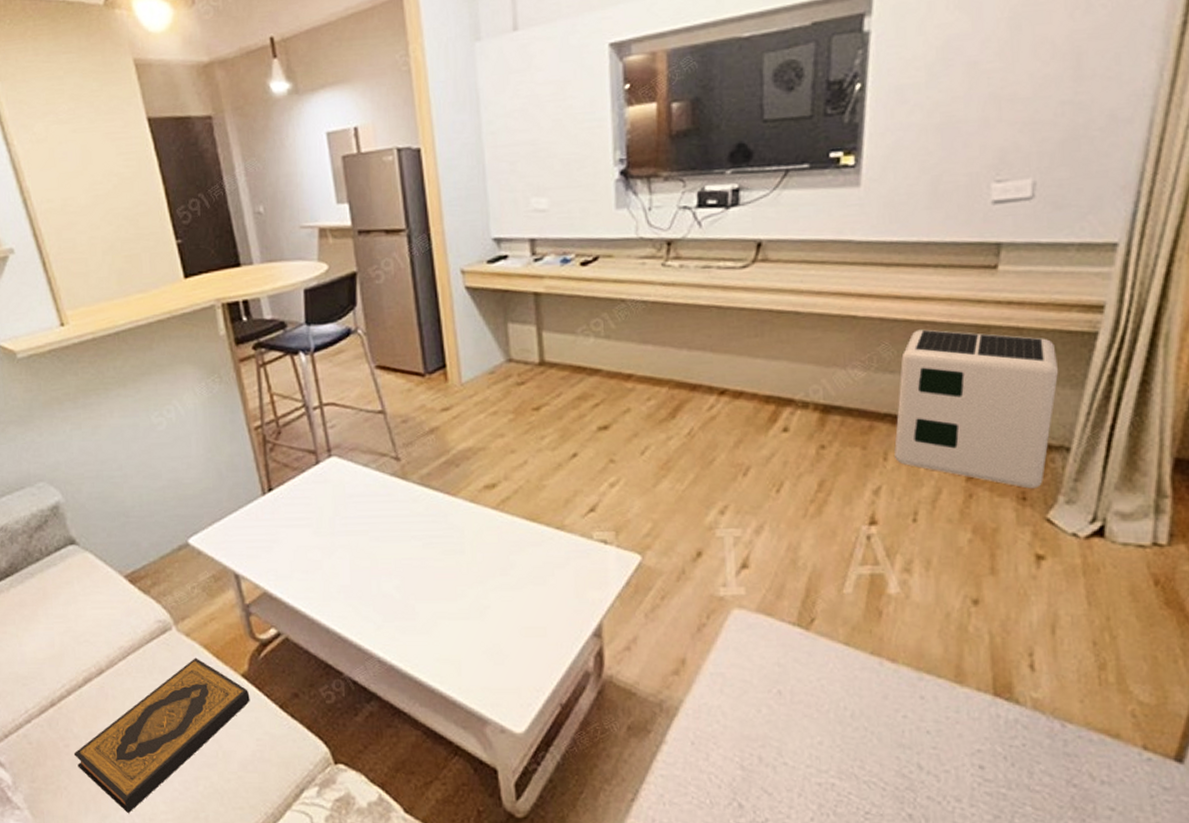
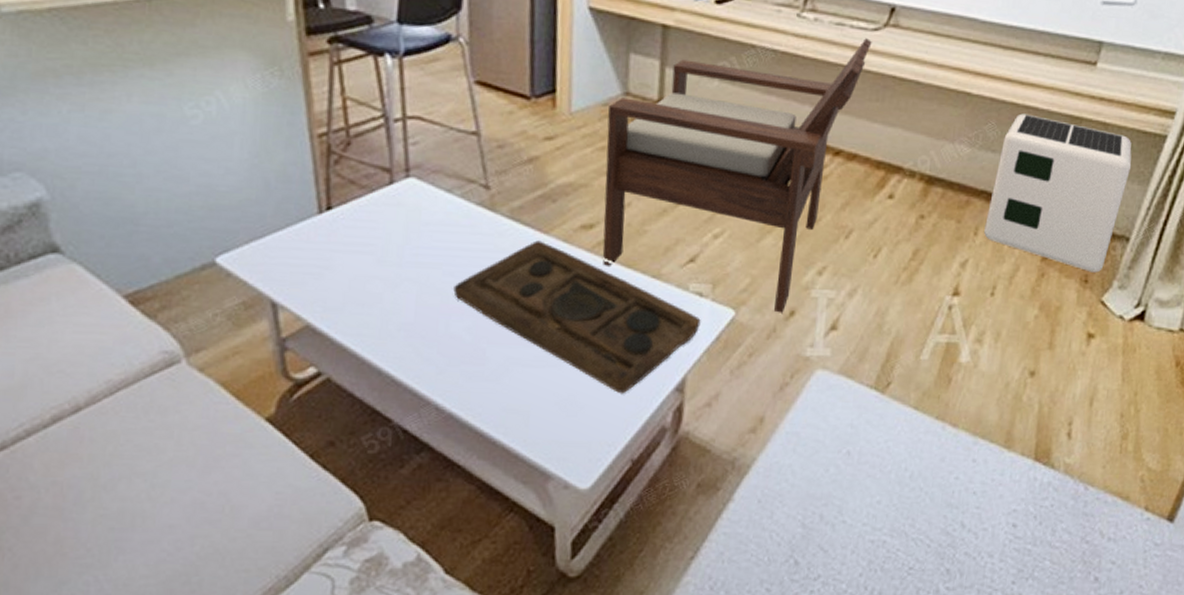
hardback book: present [73,657,250,813] -> none [26,397,274,578]
decorative tray: none [380,503,609,642] -> present [453,240,701,394]
chair: none [495,277,742,555] -> present [602,38,872,313]

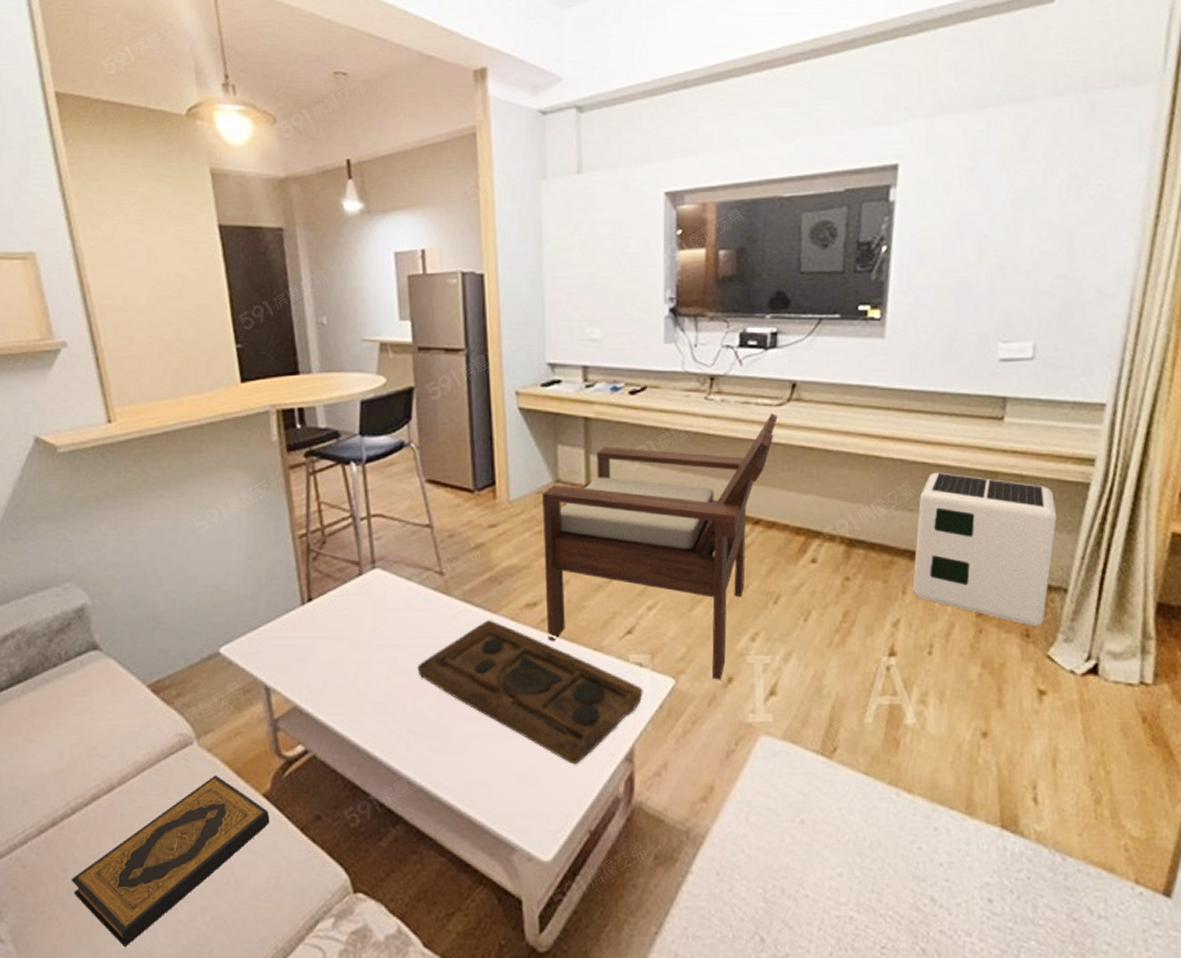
hardback book: none [26,397,274,578] -> present [71,775,270,947]

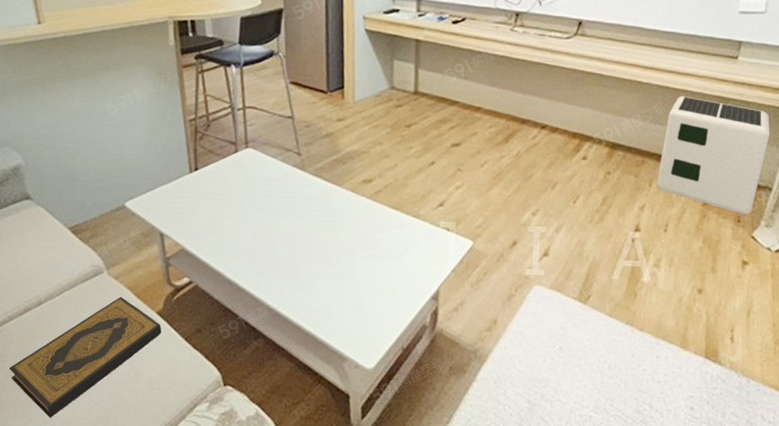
decorative tray: present [417,620,643,765] -> none [278,191,449,301]
chair: present [543,413,778,680] -> none [378,44,566,243]

